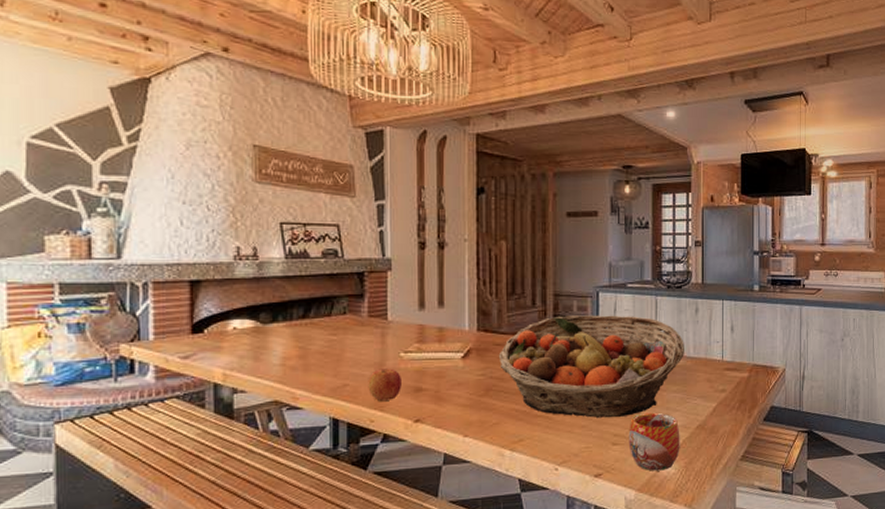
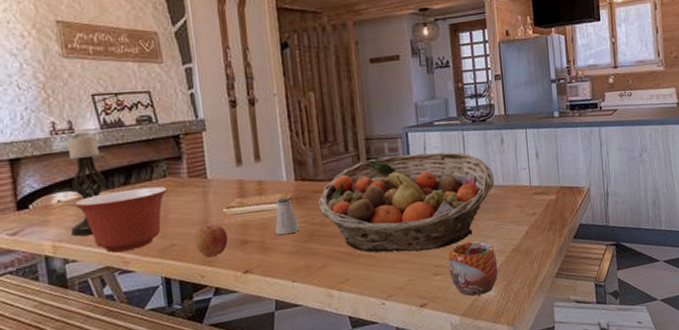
candle holder: none [244,260,287,366] -> present [64,132,106,236]
mixing bowl: none [250,323,346,387] -> present [74,186,168,253]
saltshaker: none [452,348,477,386] -> present [275,198,300,235]

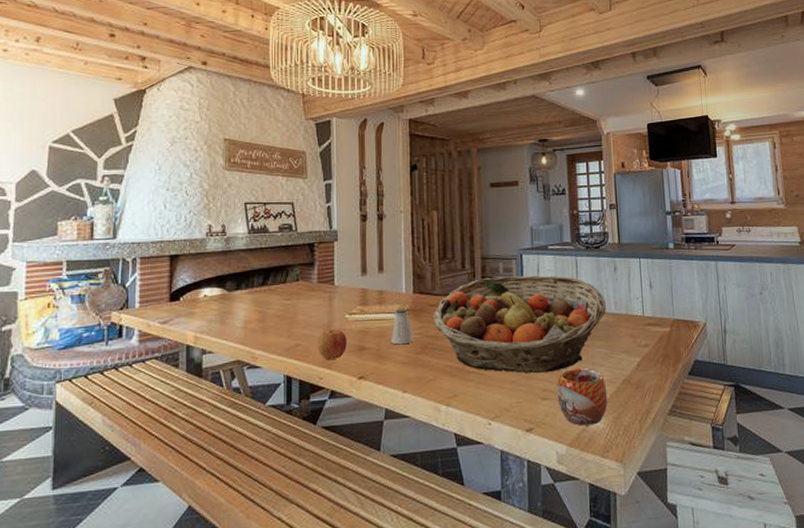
candle holder: present [64,132,106,236] -> none [212,236,249,329]
mixing bowl: present [74,186,168,253] -> none [218,289,299,348]

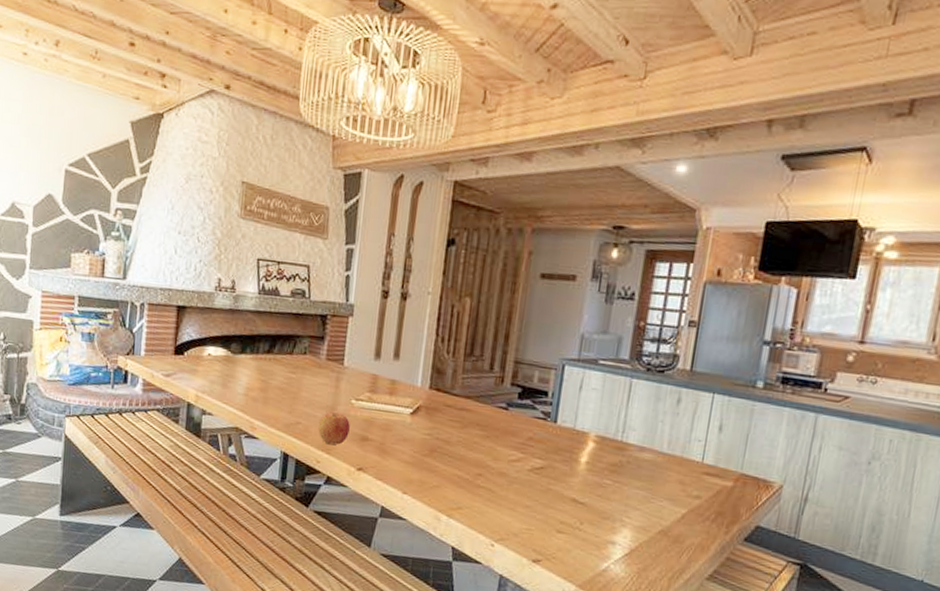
saltshaker: present [391,309,414,345] -> none [397,403,423,443]
fruit basket: present [432,275,606,374] -> none [447,385,658,505]
mug: present [557,367,608,426] -> none [575,504,637,572]

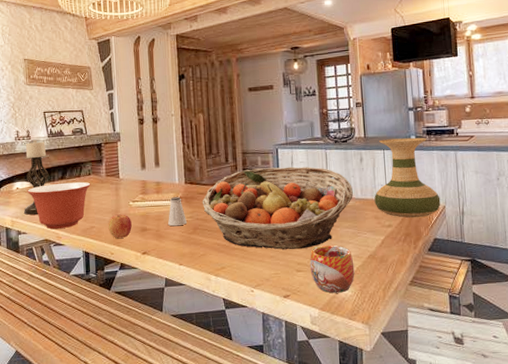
candle holder: none [213,293,257,393] -> present [23,139,50,215]
mixing bowl: none [221,356,305,418] -> present [27,181,91,230]
saltshaker: none [397,403,423,443] -> present [168,197,187,227]
fruit basket: none [447,385,658,505] -> present [202,166,353,250]
mug: none [575,504,637,572] -> present [310,245,355,293]
vase: none [683,378,780,495] -> present [374,137,441,218]

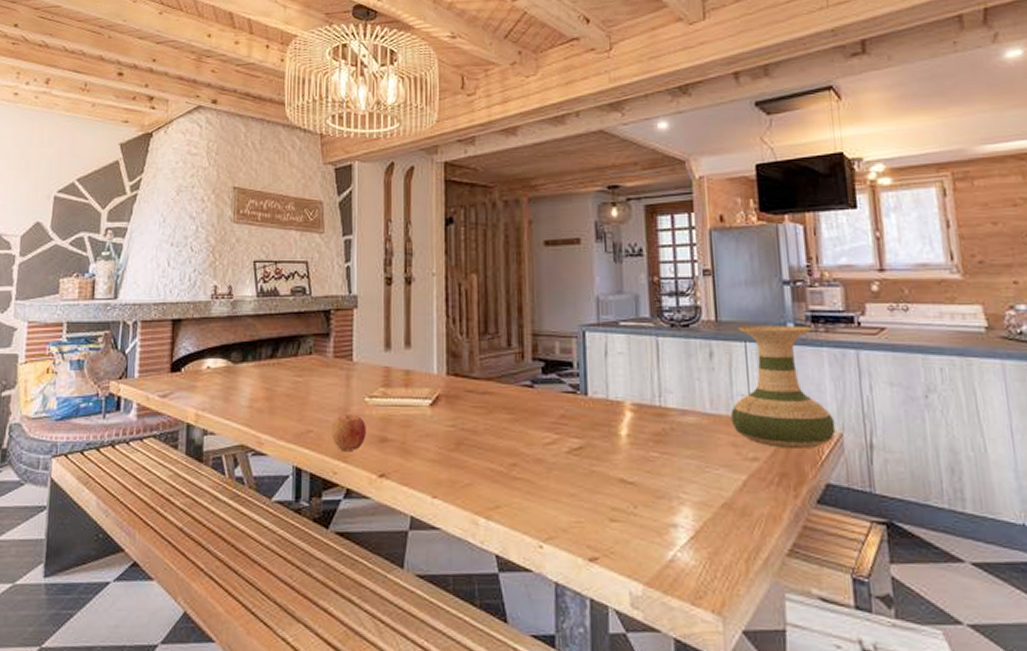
candle holder: present [23,139,50,215] -> none [214,299,257,407]
mixing bowl: present [27,181,91,230] -> none [222,363,311,431]
saltshaker: present [168,197,187,227] -> none [419,394,446,438]
fruit basket: present [202,166,353,250] -> none [470,359,698,487]
mug: present [310,245,355,293] -> none [630,482,701,561]

